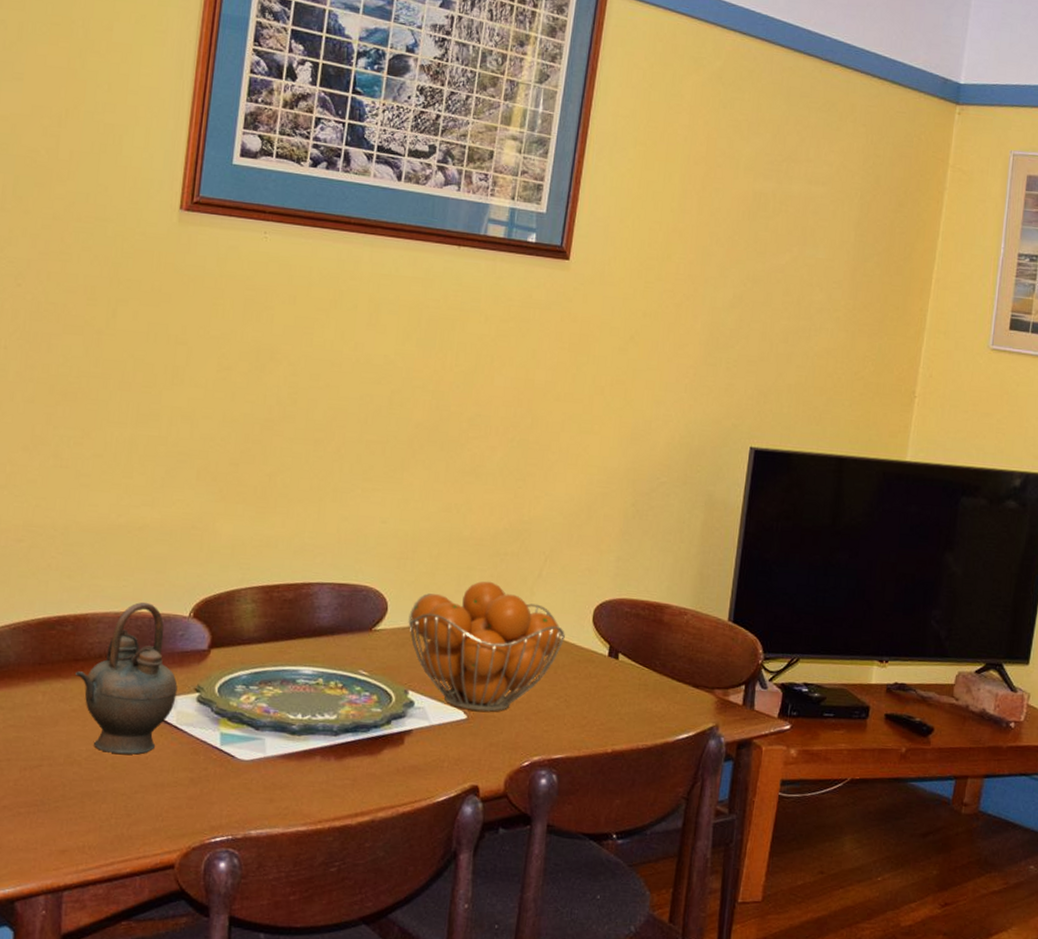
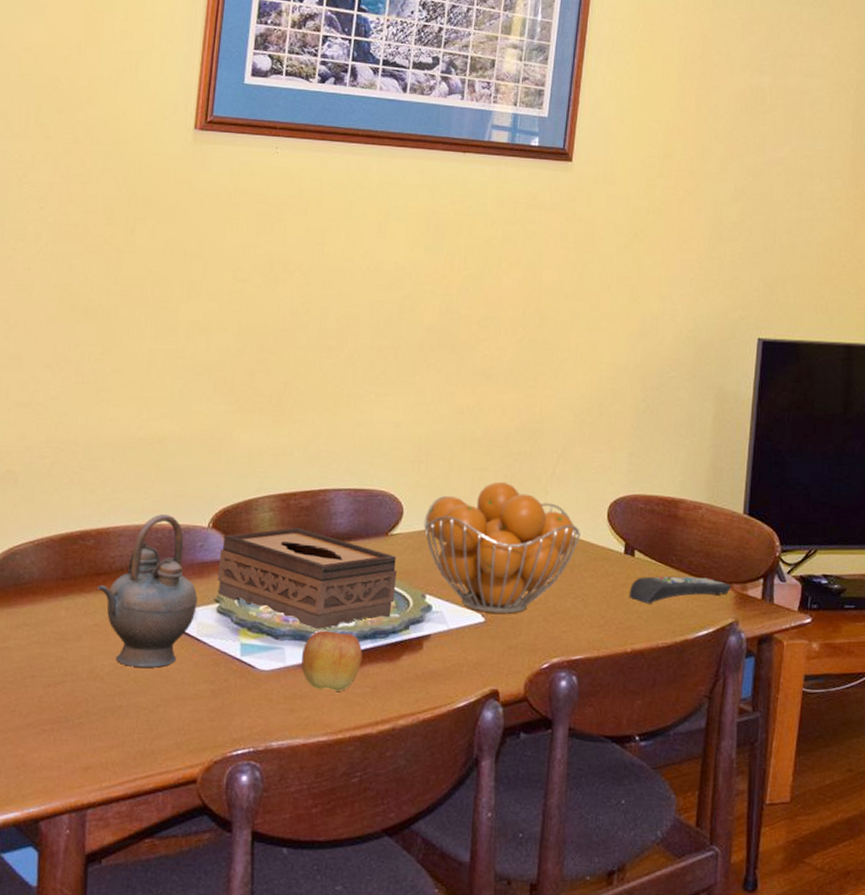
tissue box: none [197,620,380,722] -> present [217,528,397,630]
apple: none [281,722,344,783] -> present [301,630,363,691]
remote control: none [611,679,713,707] -> present [629,576,731,604]

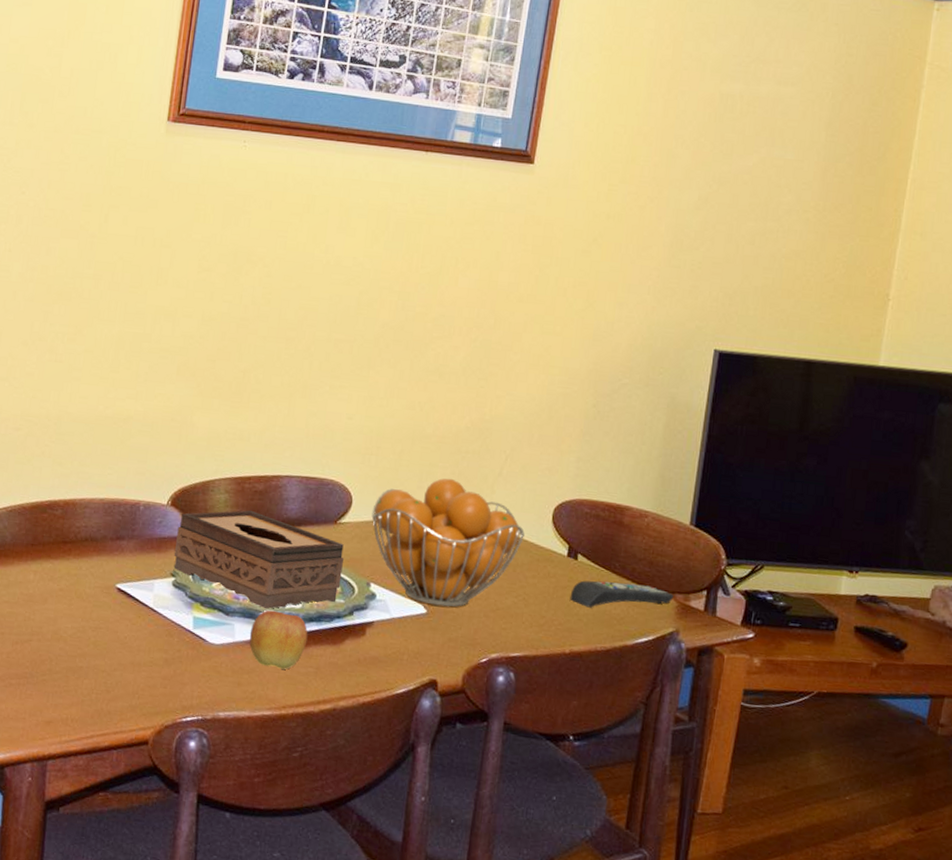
teapot: present [98,515,198,668] -> none [64,490,155,634]

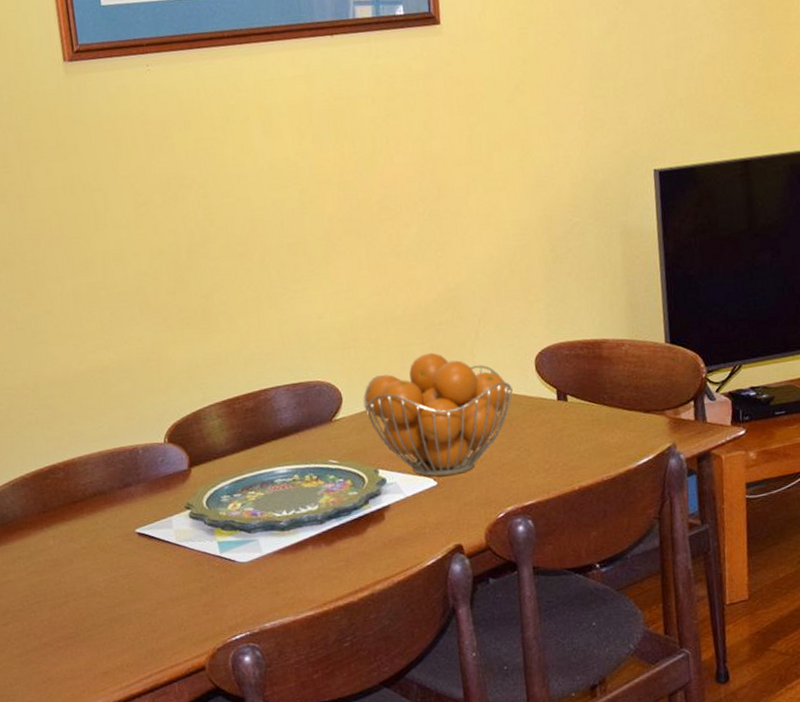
tissue box: present [174,510,344,610] -> none [180,429,350,519]
apple: present [249,610,308,669] -> none [275,516,332,571]
remote control: present [570,580,674,608] -> none [568,408,664,443]

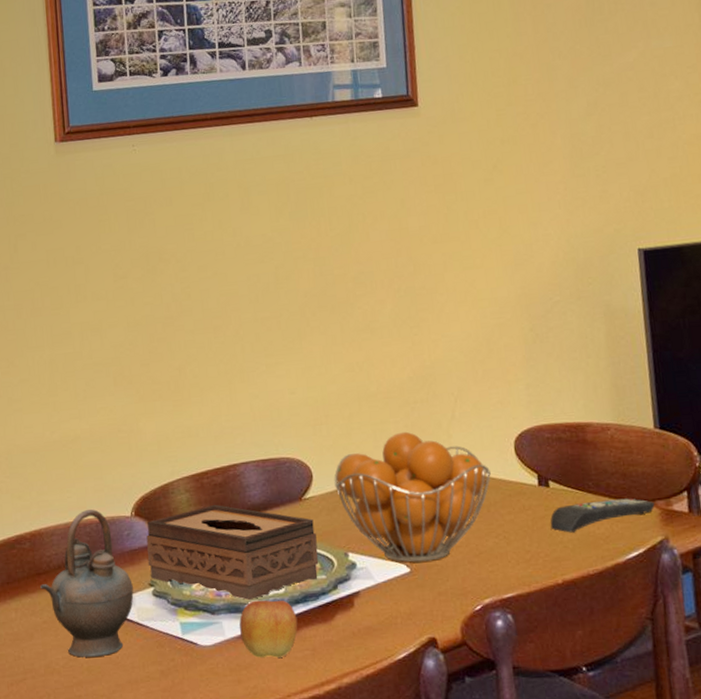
teapot: none [77,437,171,579] -> present [40,509,134,658]
tissue box: none [180,429,350,519] -> present [146,505,319,601]
apple: none [275,516,332,571] -> present [239,600,298,658]
remote control: none [568,408,664,443] -> present [550,498,655,533]

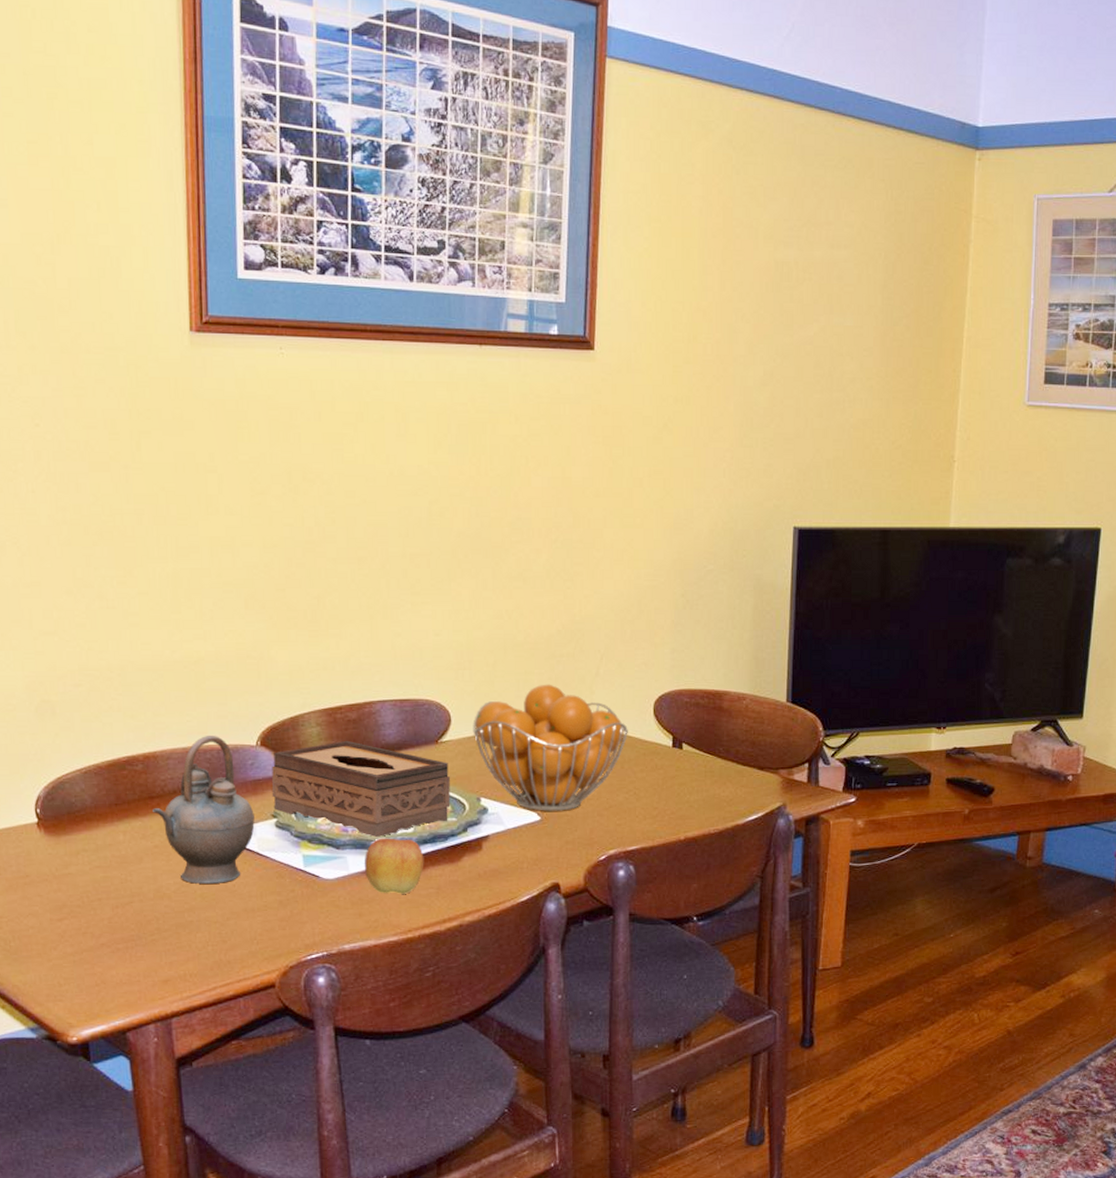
remote control: present [550,498,655,533] -> none [679,765,778,794]

